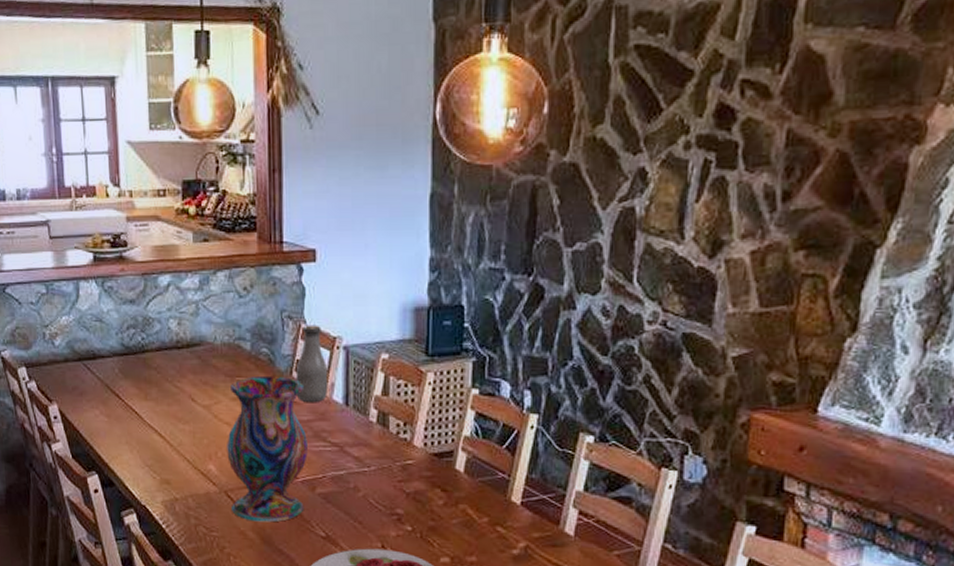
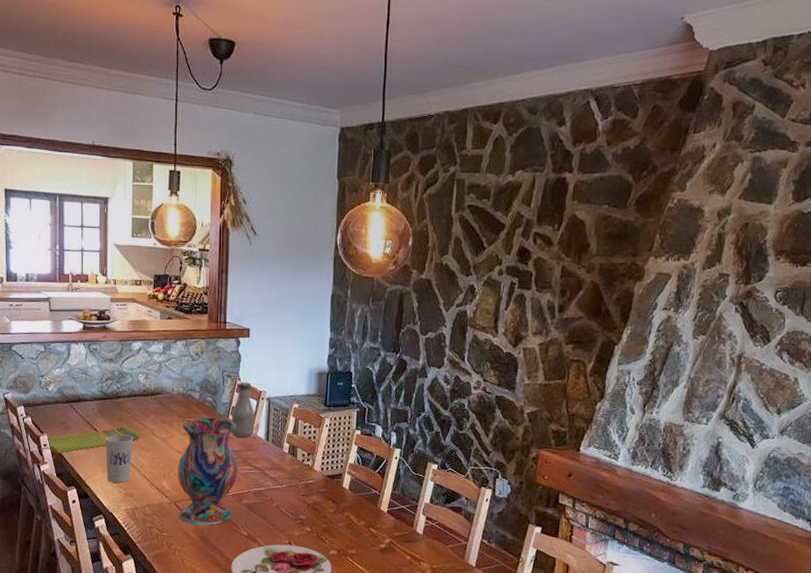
dish towel: none [58,389,177,428] -> present [48,425,141,453]
cup: none [130,402,167,466] -> present [105,434,133,483]

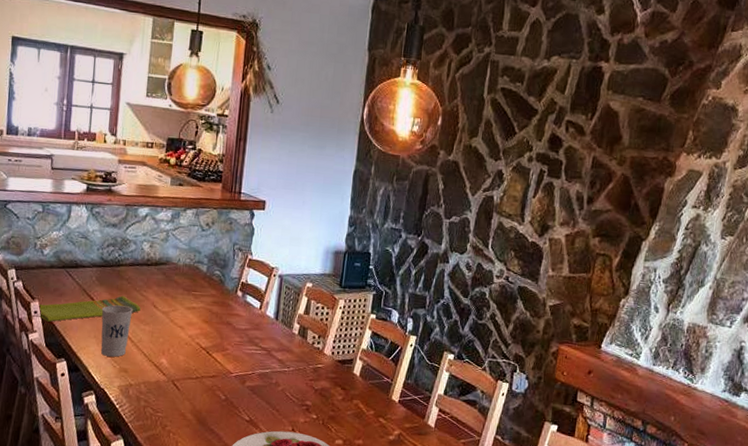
vase: present [177,417,238,525] -> none [176,292,245,407]
bottle: present [231,382,255,437] -> none [238,256,265,316]

